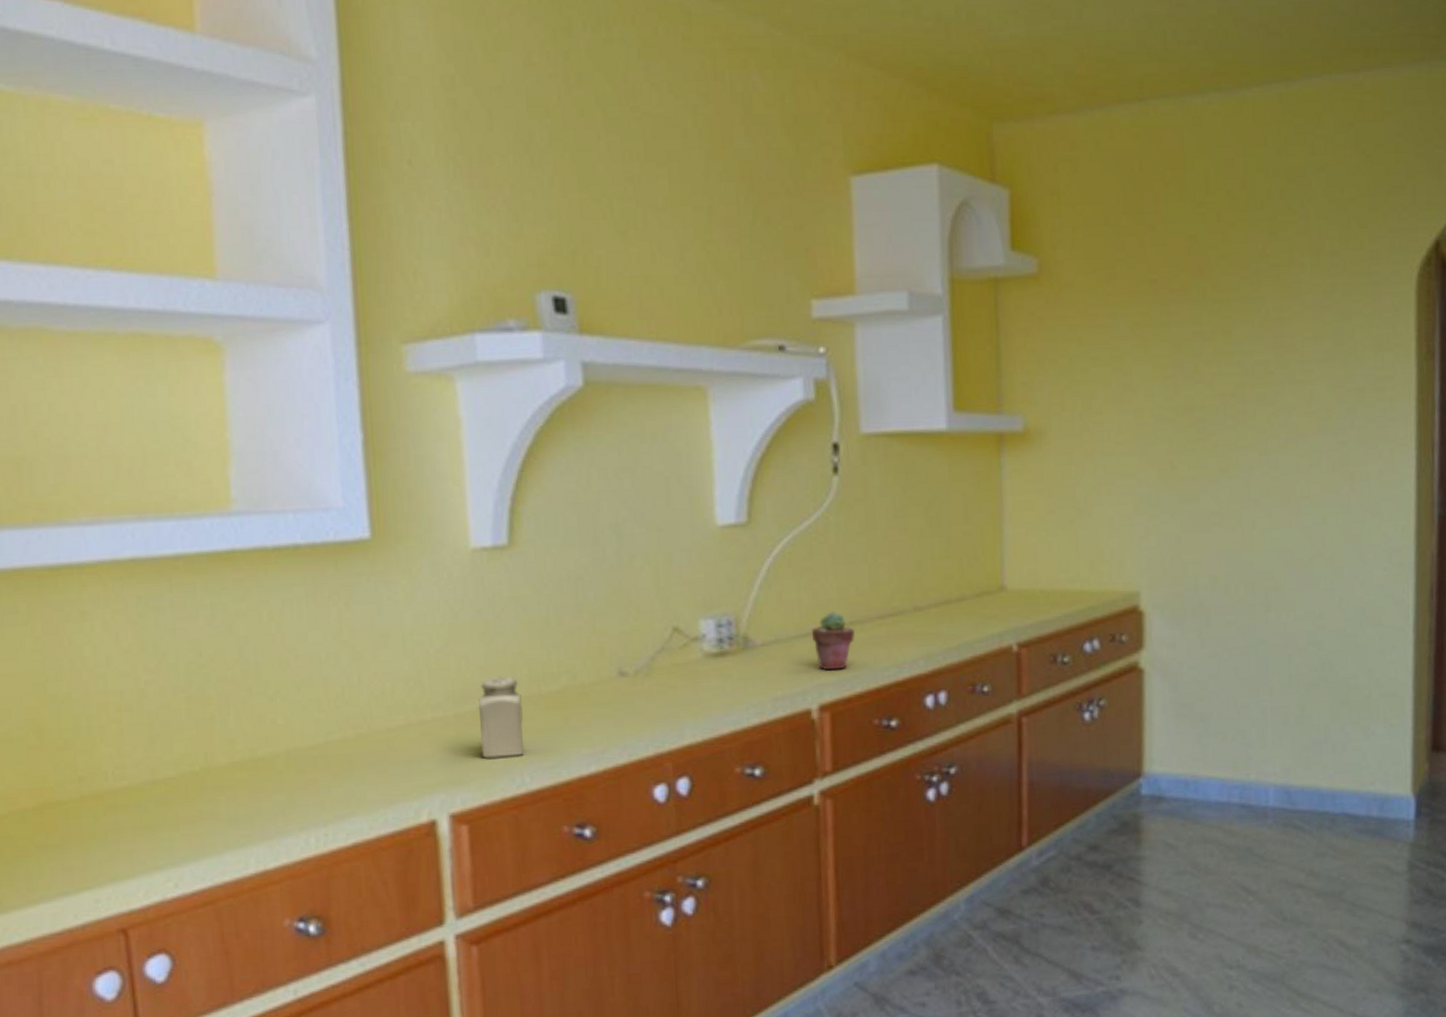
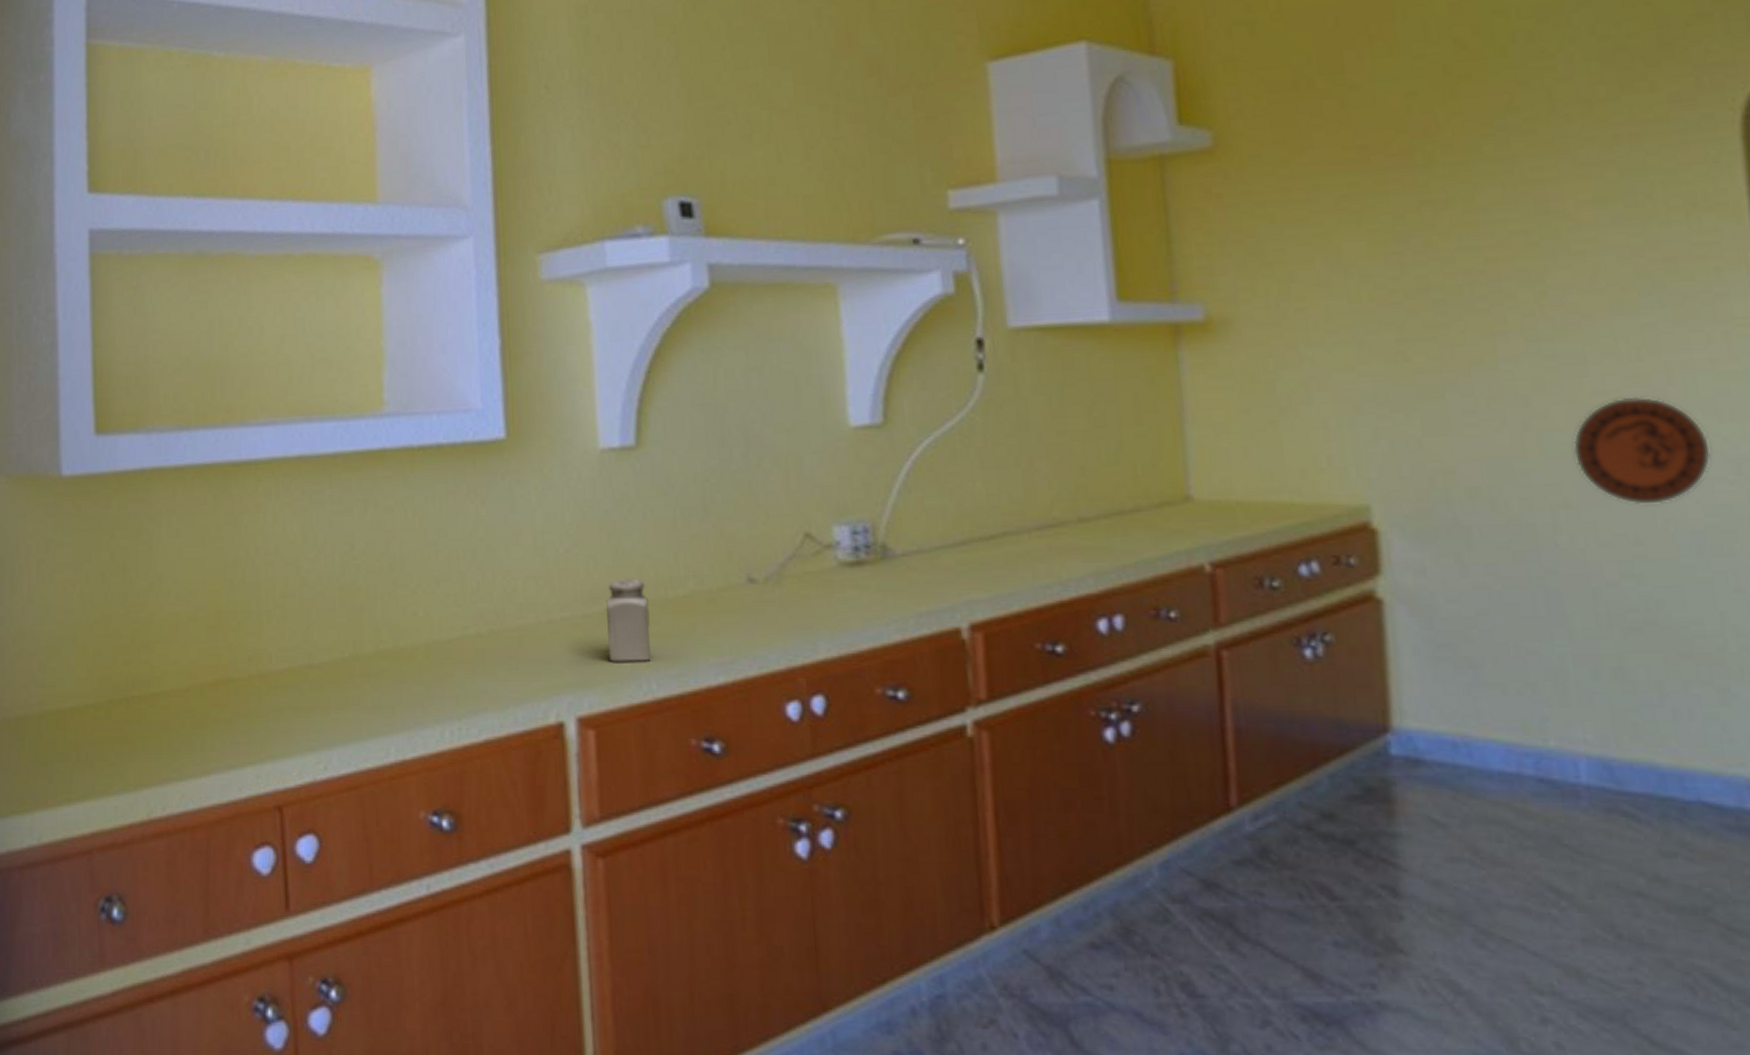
potted succulent: present [812,612,856,671] -> none [959,521,1010,586]
decorative plate: none [1284,500,1374,587] -> present [1572,396,1711,505]

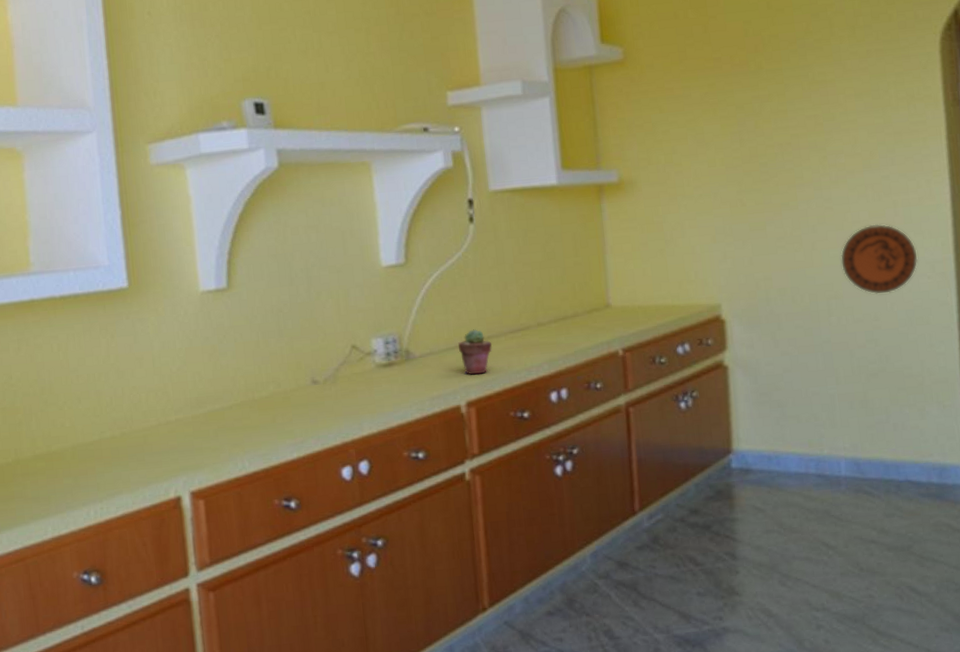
salt shaker: present [605,578,652,662] -> none [209,386,244,449]
potted succulent: none [959,521,1010,586] -> present [458,329,493,375]

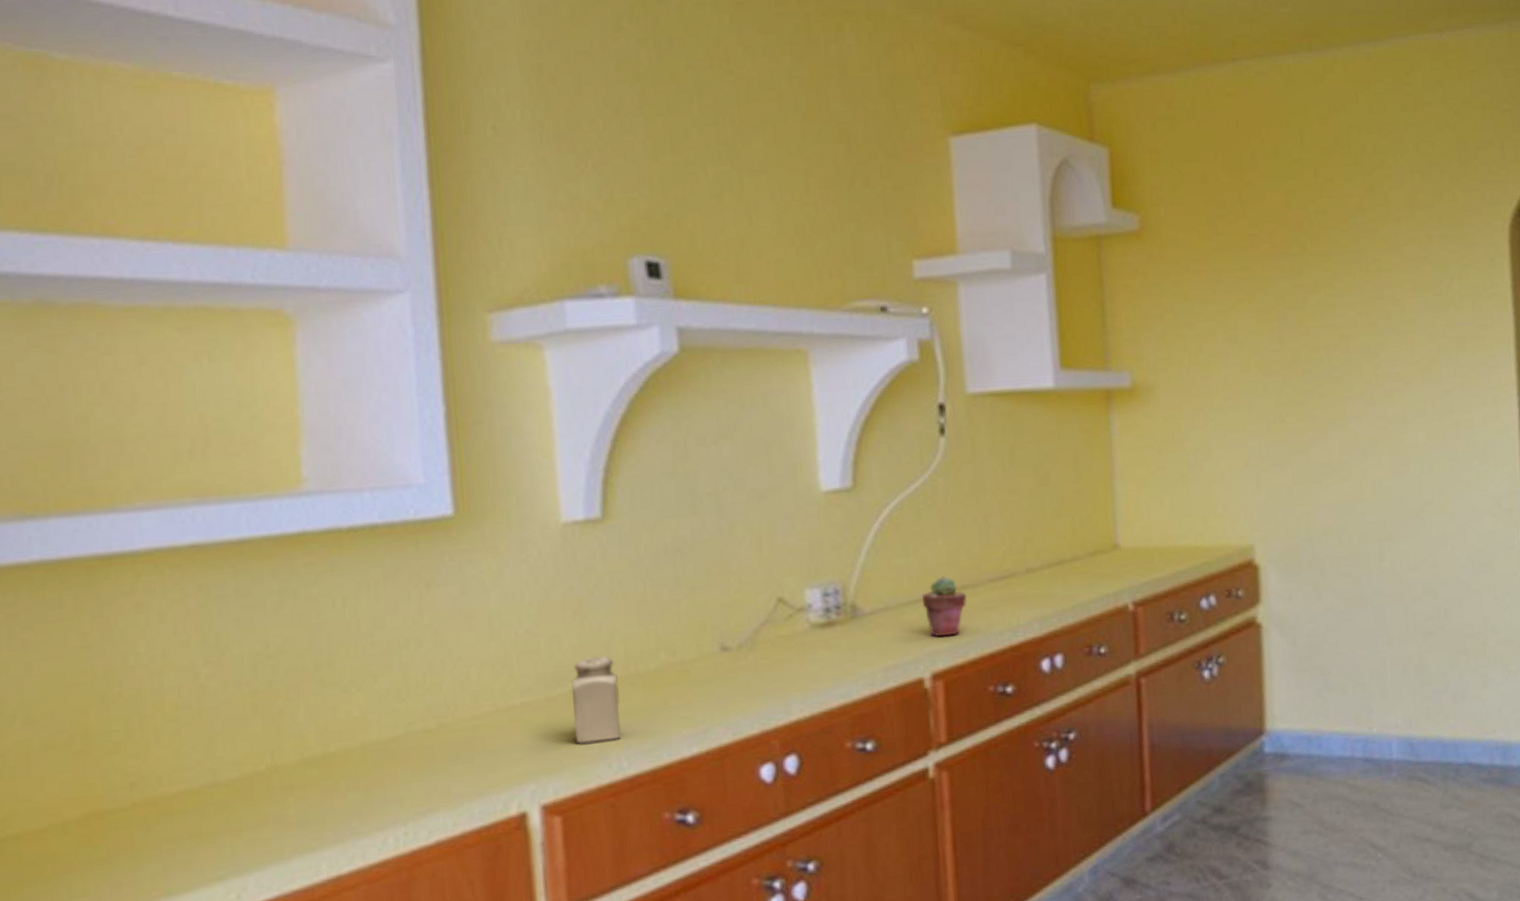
salt shaker: none [209,386,244,449] -> present [571,655,622,744]
decorative plate: present [840,224,918,295] -> none [1394,448,1482,535]

